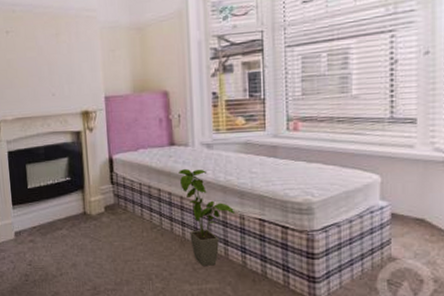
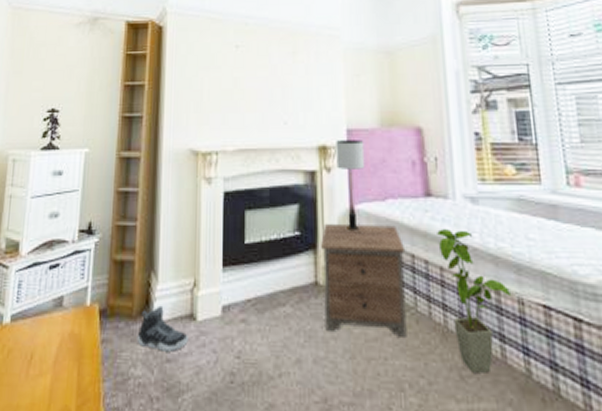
nightstand: none [87,169,154,246] -> present [321,223,407,337]
table lamp: none [96,104,121,175] -> present [336,140,365,232]

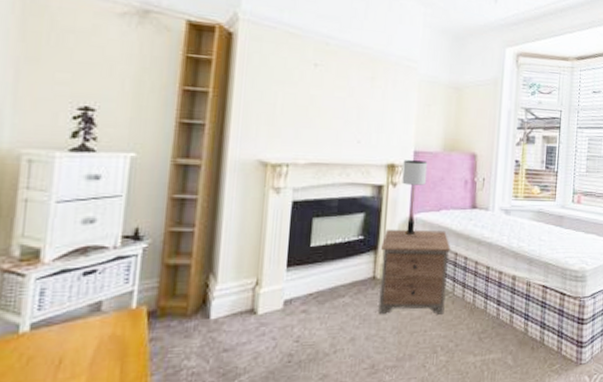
sneaker: present [136,305,188,352] -> none [191,303,248,343]
house plant: present [437,229,512,375] -> none [477,234,524,336]

